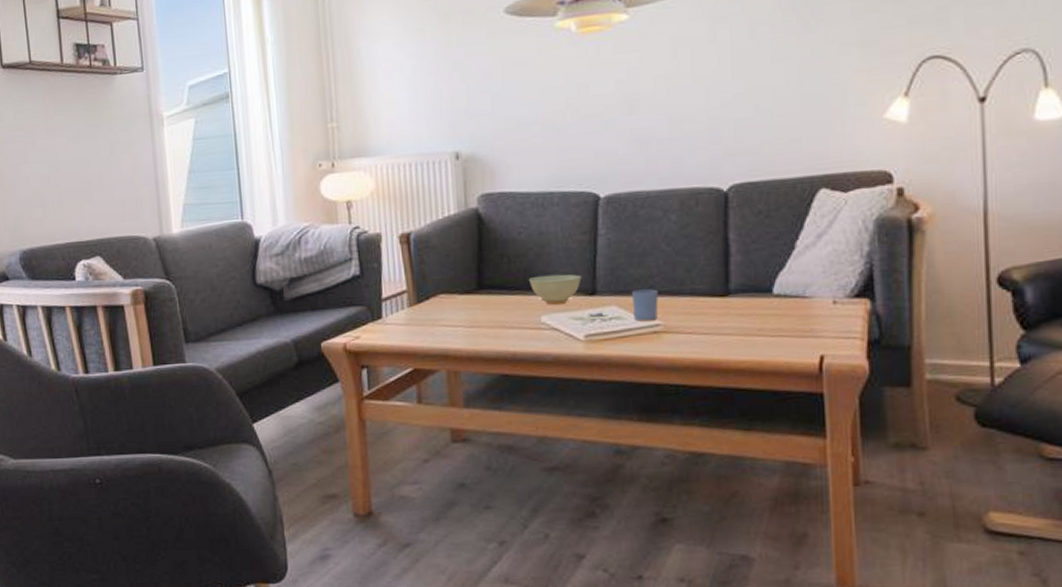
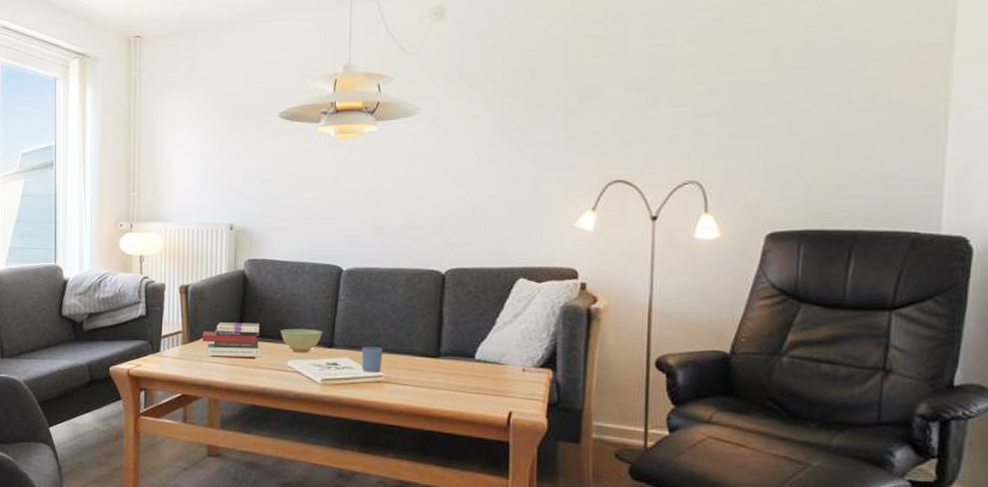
books: none [432,272,508,320] -> present [202,322,261,360]

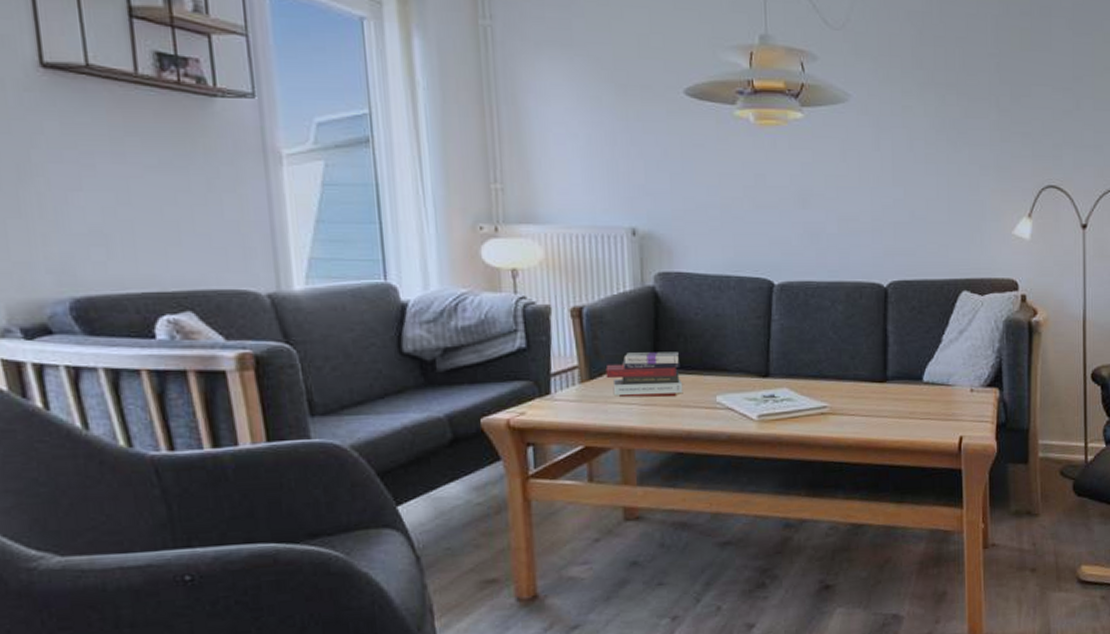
bowl: present [280,328,323,354] -> none [704,356,756,387]
mug: present [361,346,383,374] -> none [801,373,826,405]

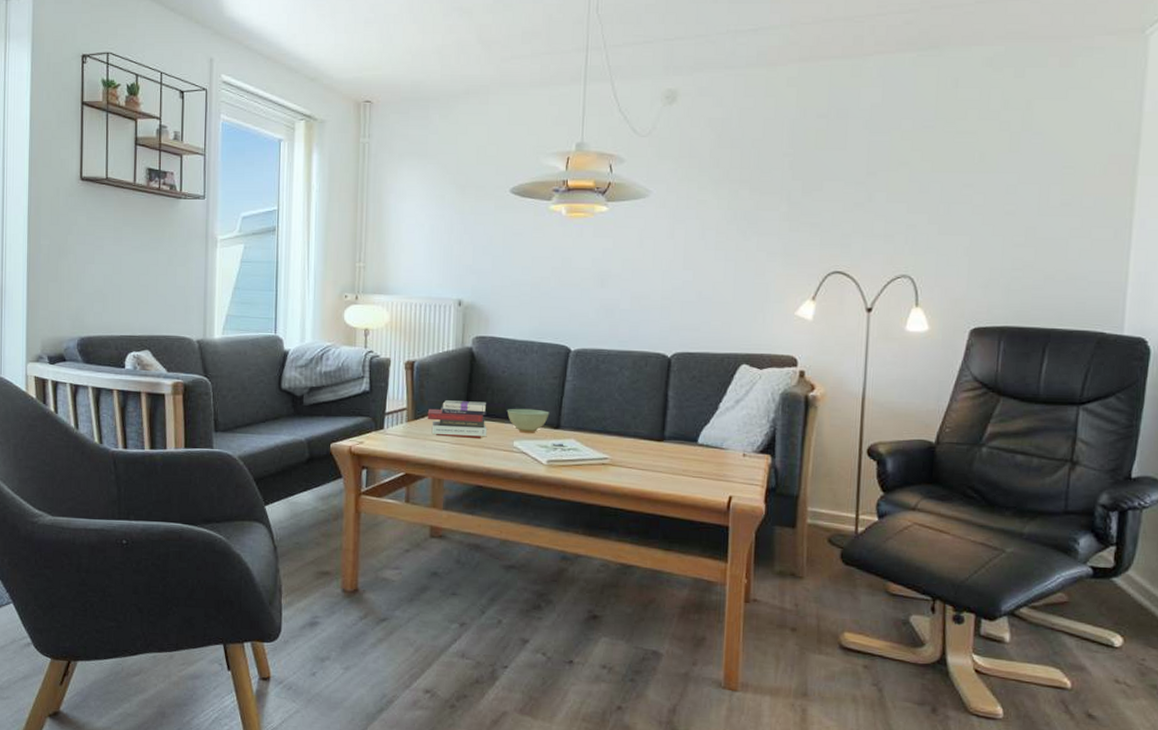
bowl: none [704,356,756,387] -> present [506,408,550,434]

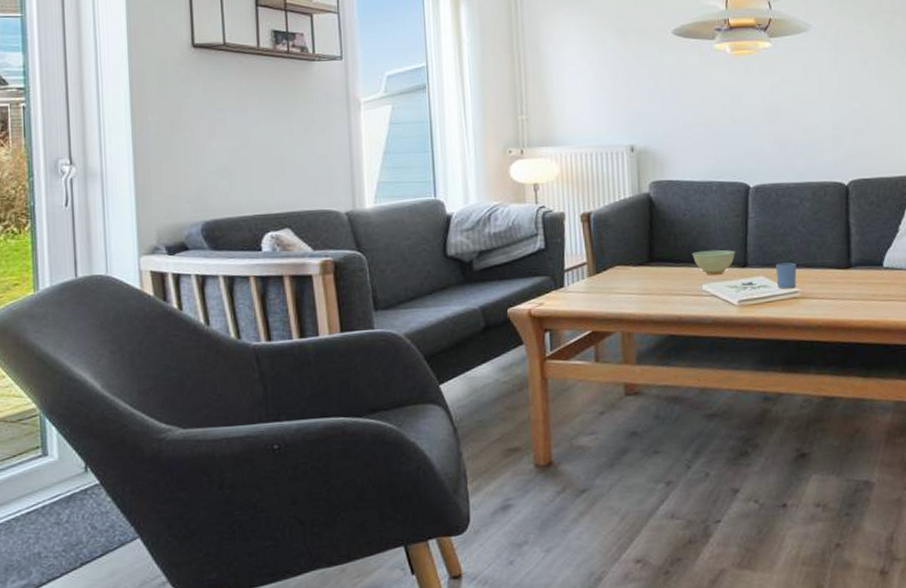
books: present [427,400,487,440] -> none [609,247,674,289]
mug: none [587,428,609,456] -> present [775,262,797,291]

